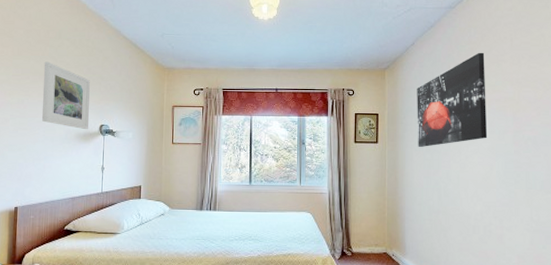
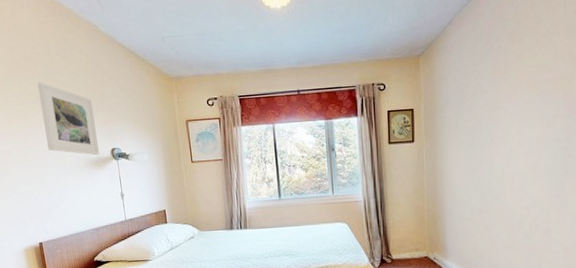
wall art: present [417,52,488,147] -> none [456,25,536,142]

